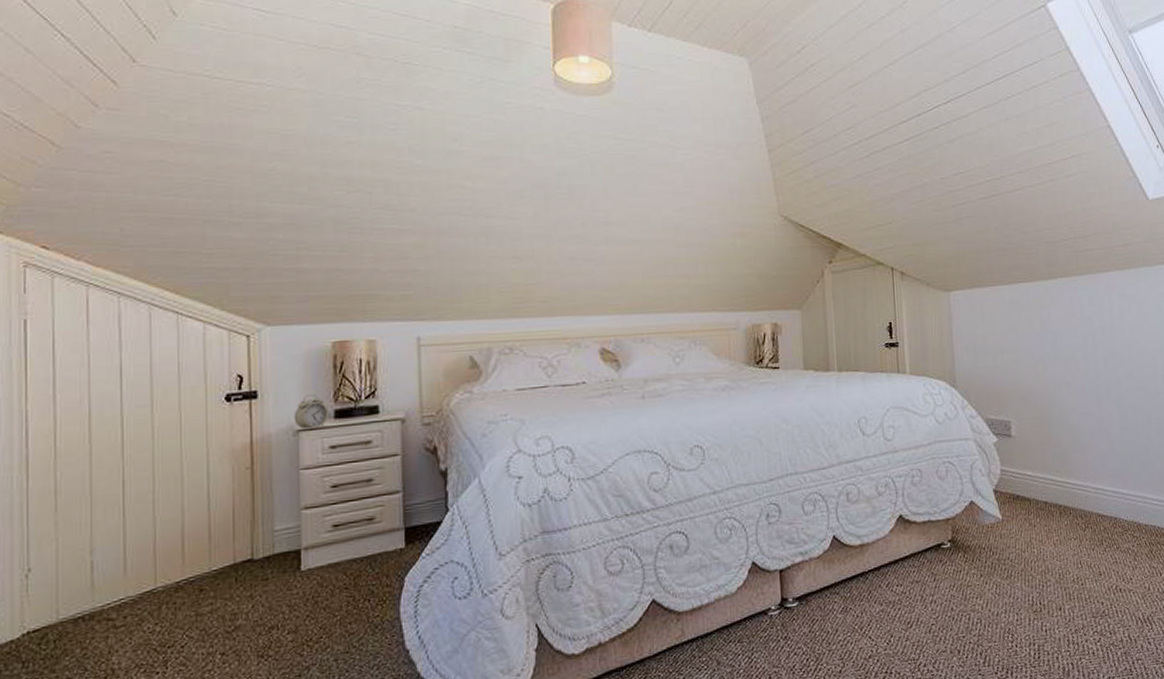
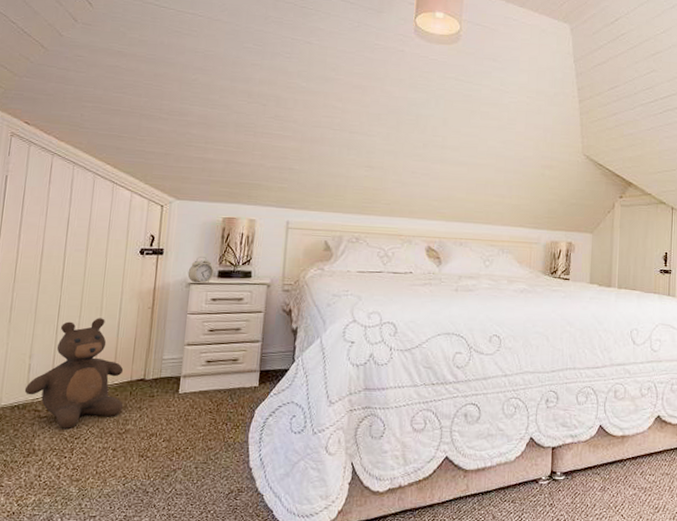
teddy bear: none [89,489,227,638] -> present [24,318,124,430]

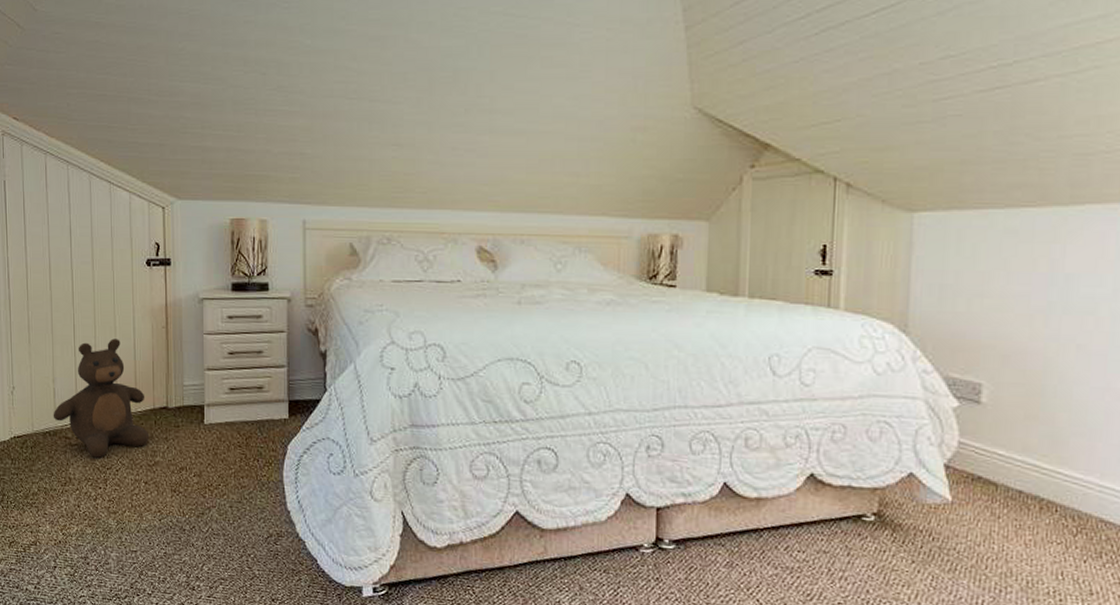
alarm clock: present [187,257,214,284] -> none [199,267,227,299]

